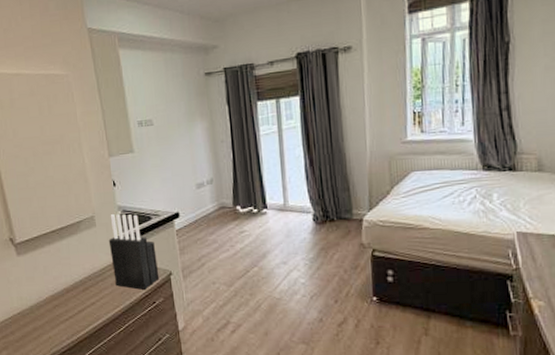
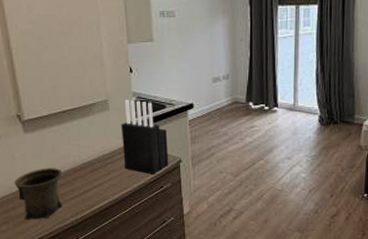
mug: none [11,289,58,345] -> present [14,168,63,221]

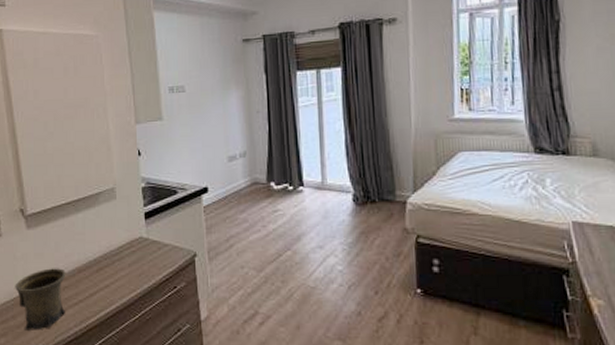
knife block: present [121,99,169,175] -> none [129,185,183,273]

